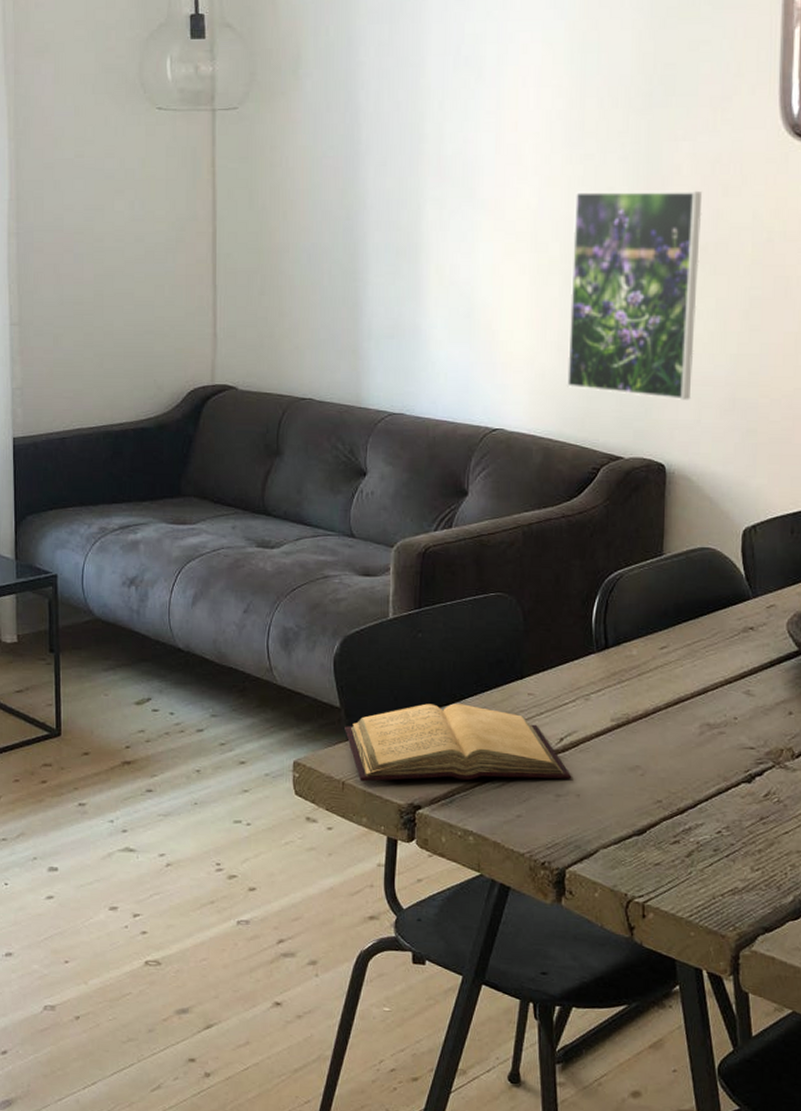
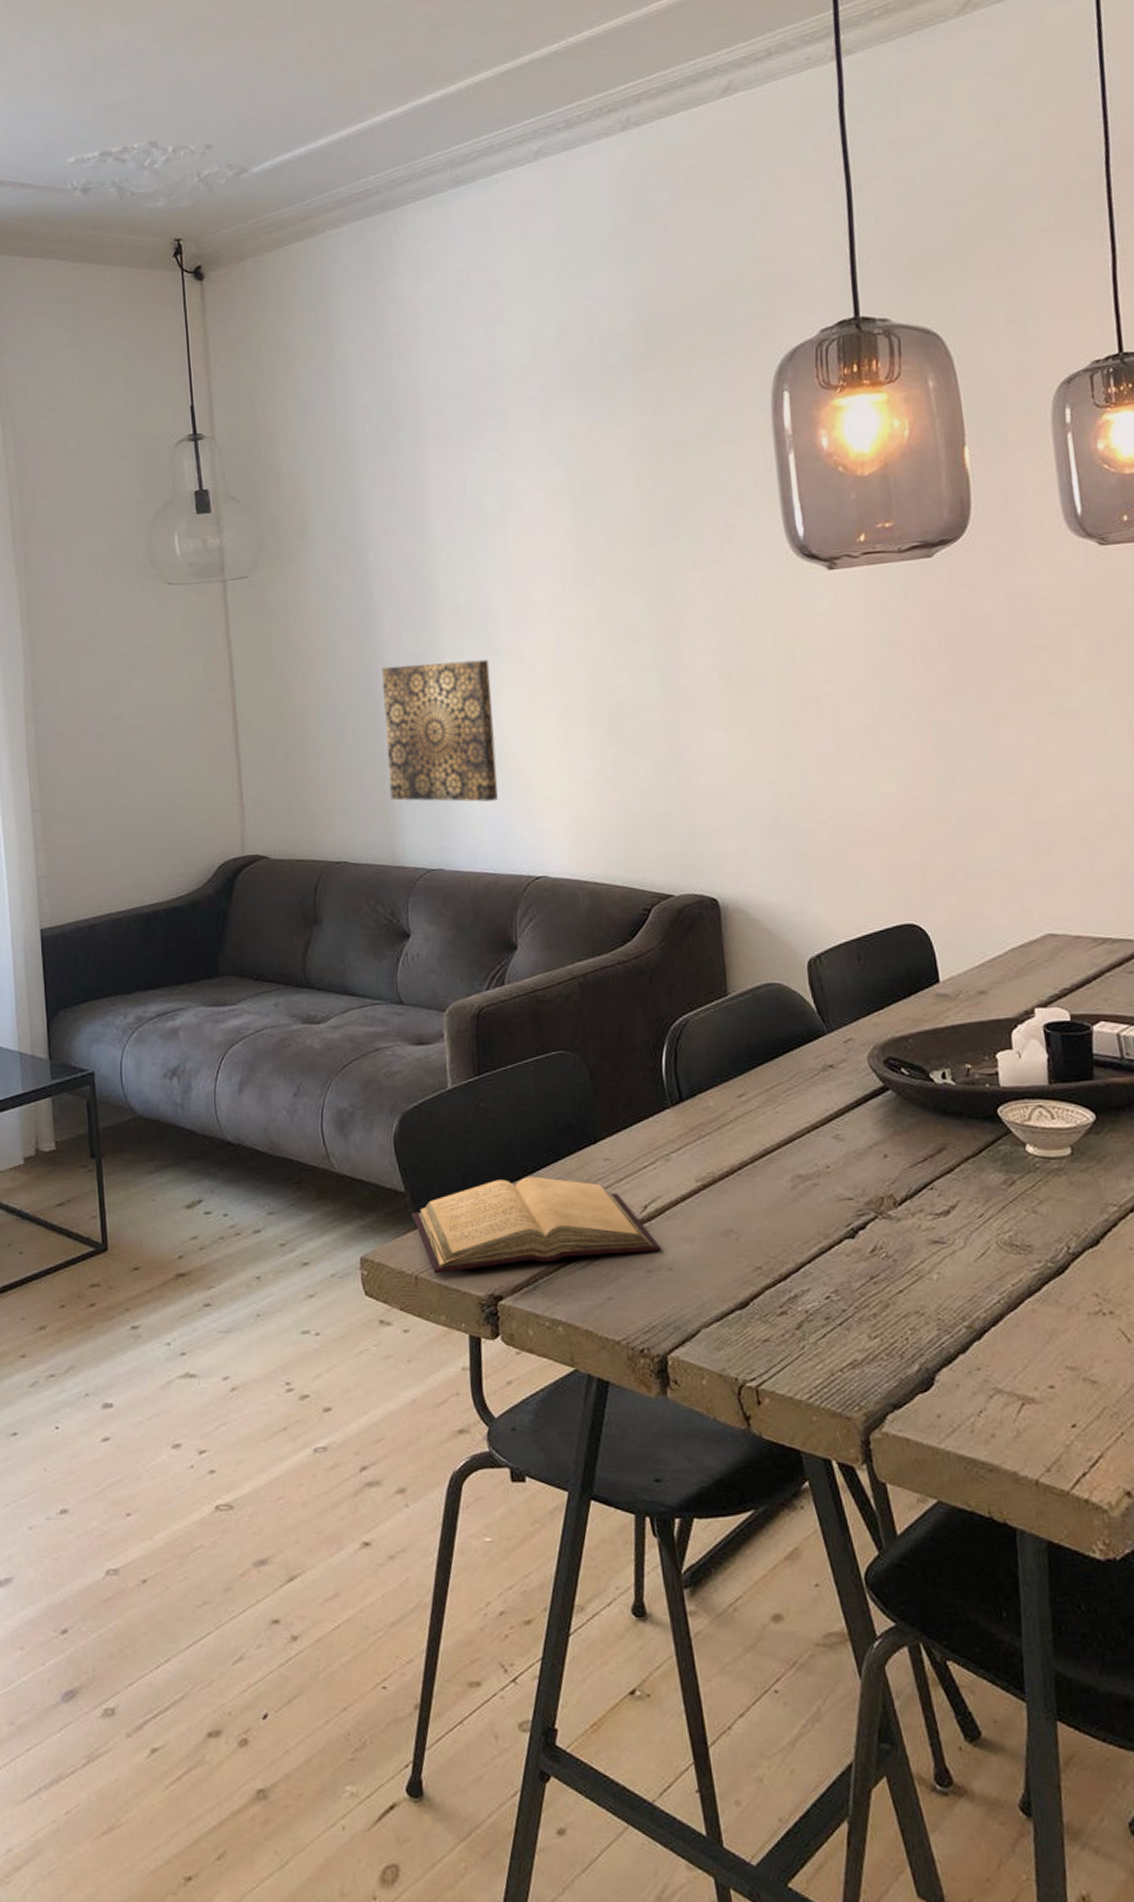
wall art: none [360,211,469,352] -> present [382,659,498,802]
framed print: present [567,190,703,400] -> none [593,618,735,831]

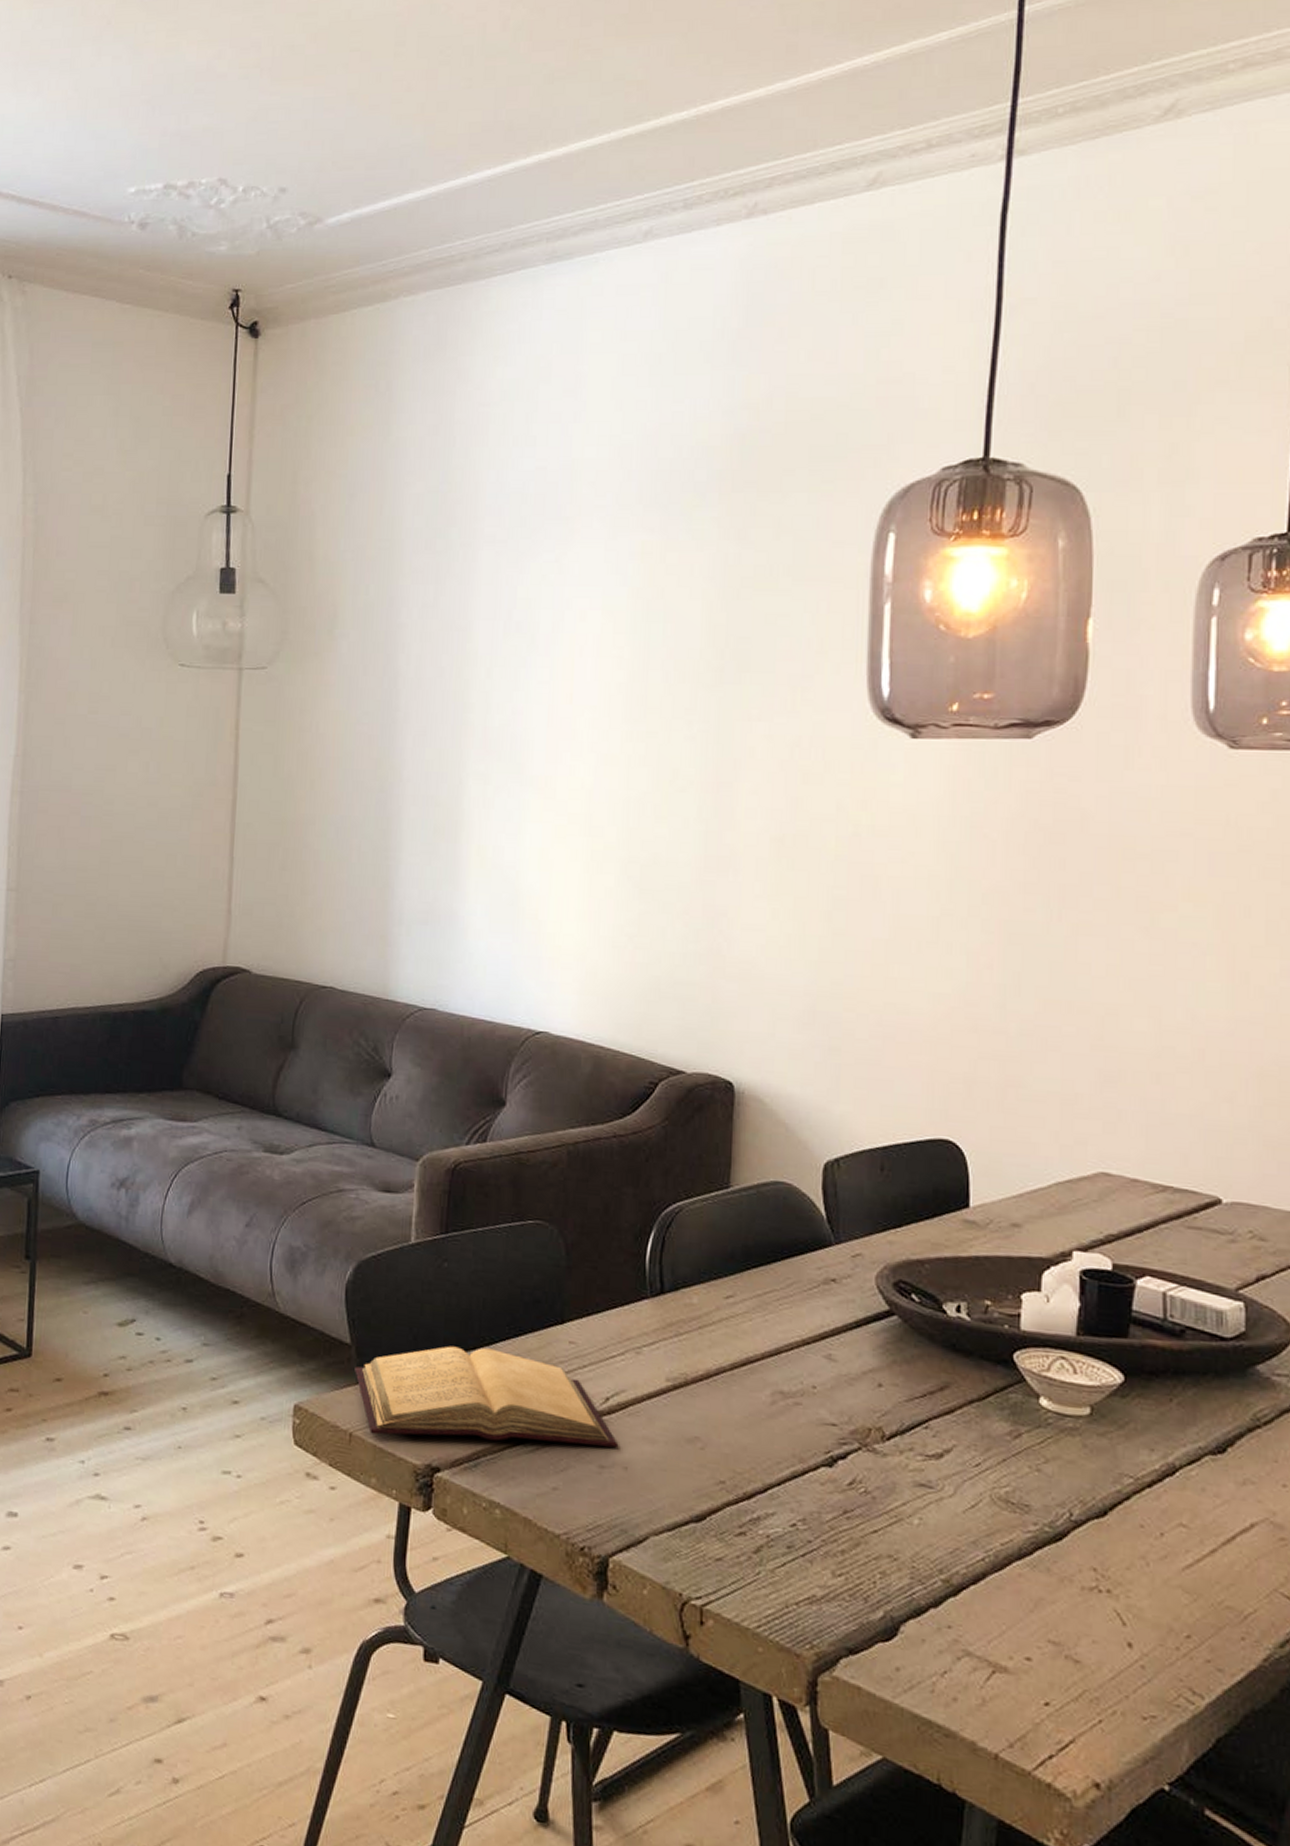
wall art: present [382,659,498,802] -> none [389,784,517,944]

